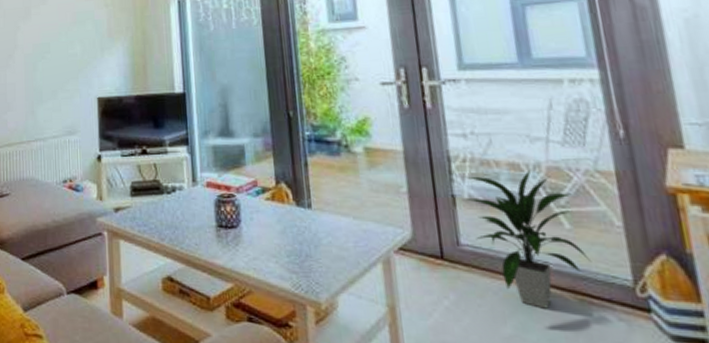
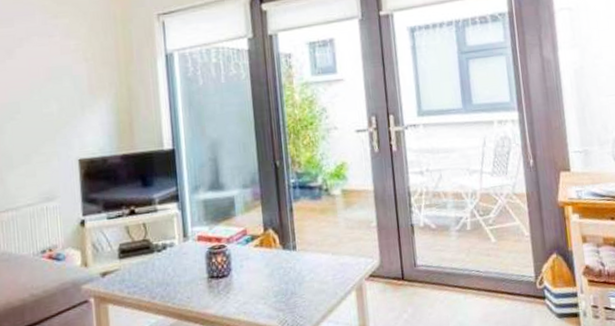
indoor plant: present [465,169,592,309] -> none [421,197,509,309]

